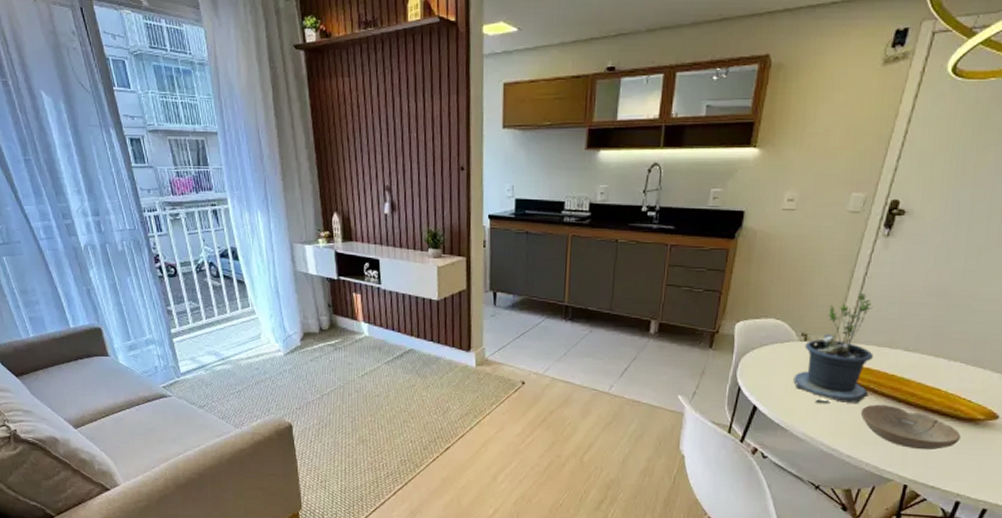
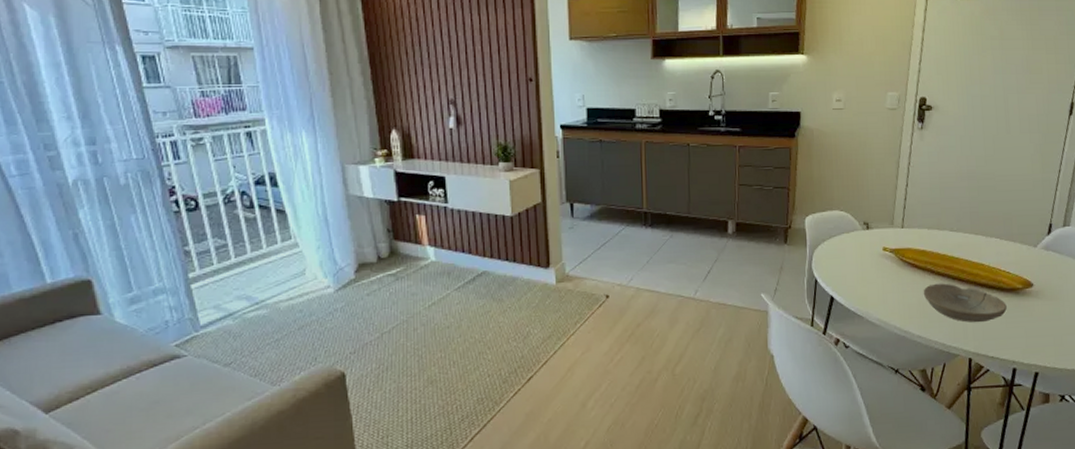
potted plant: present [793,292,873,405] -> none [862,180,928,289]

